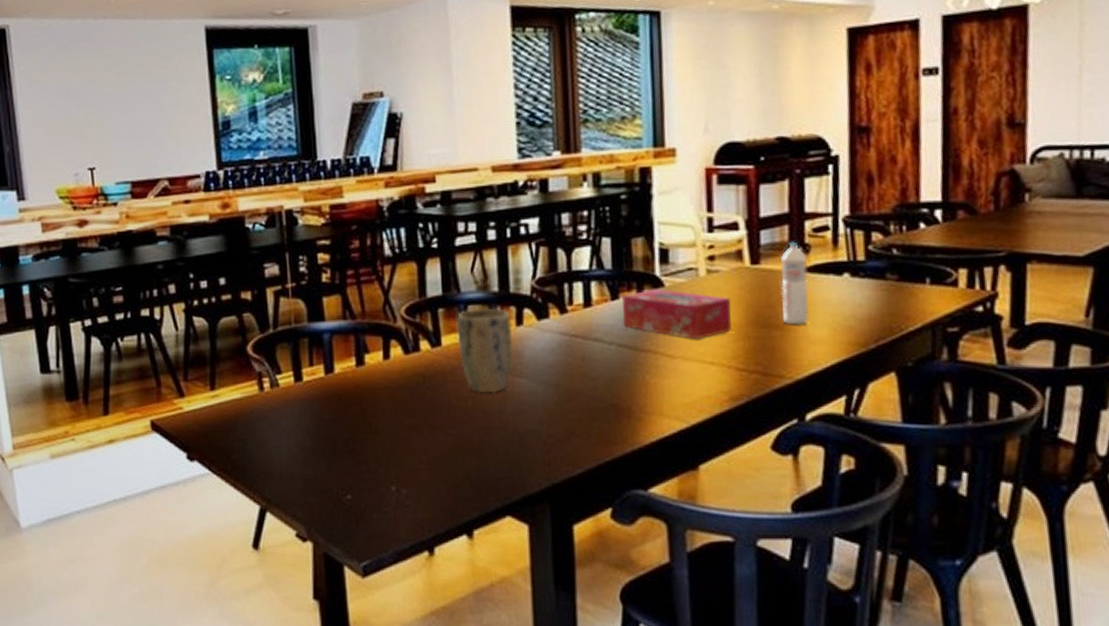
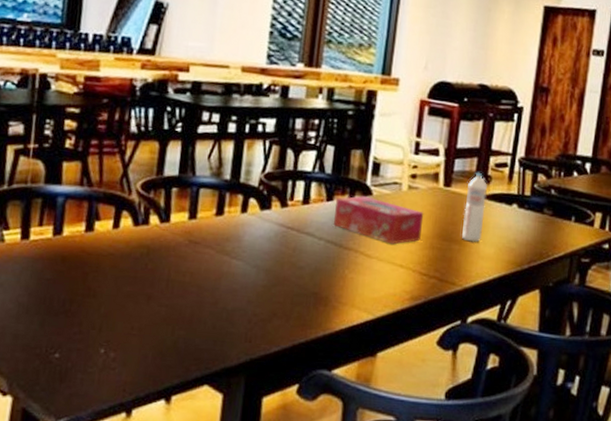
plant pot: present [457,307,513,394] -> none [184,192,238,271]

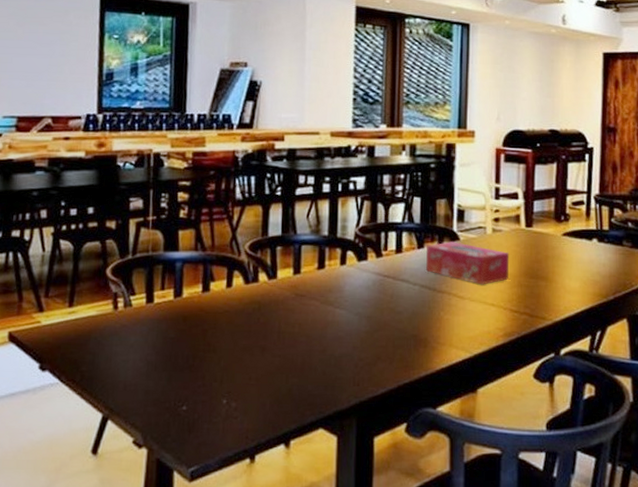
water bottle: present [461,173,487,243] -> none [546,212,567,278]

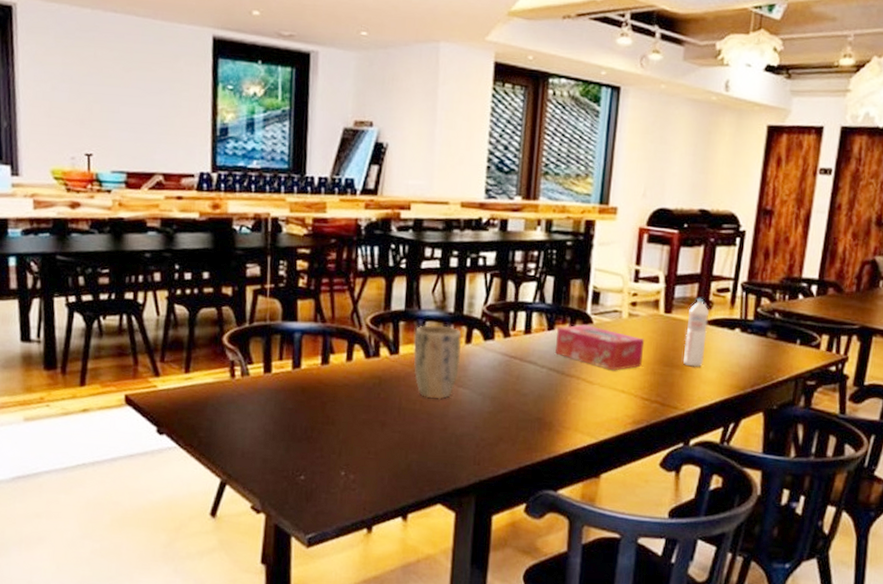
plant pot: none [291,248,337,321] -> present [413,324,462,399]
water bottle: none [546,212,567,278] -> present [683,299,709,367]

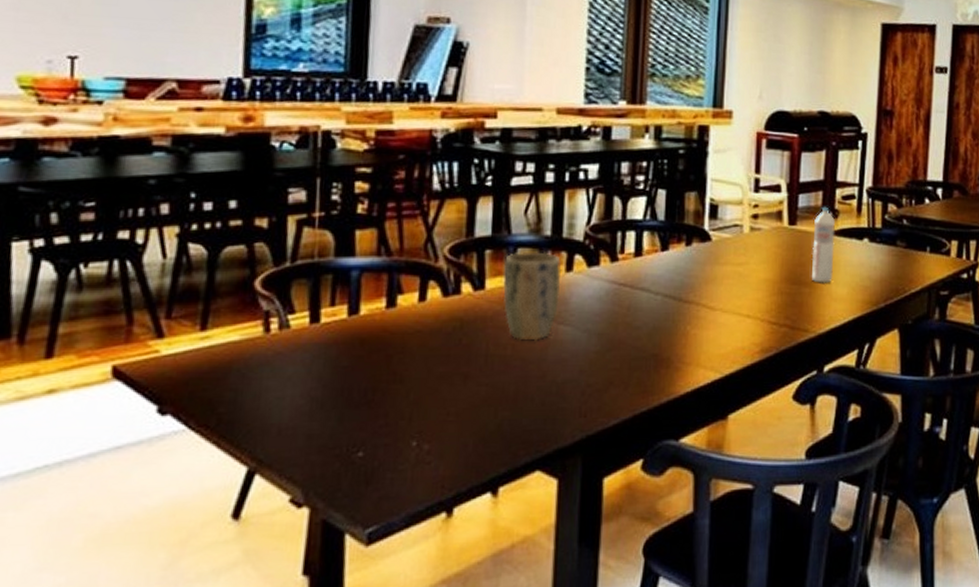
tissue box: present [555,324,645,371] -> none [671,242,769,293]

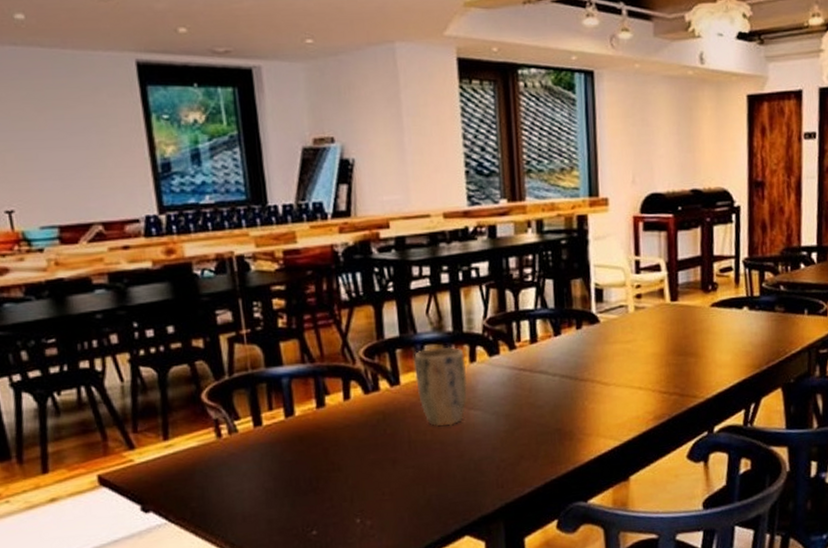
water bottle: present [811,208,835,283] -> none [694,282,716,353]

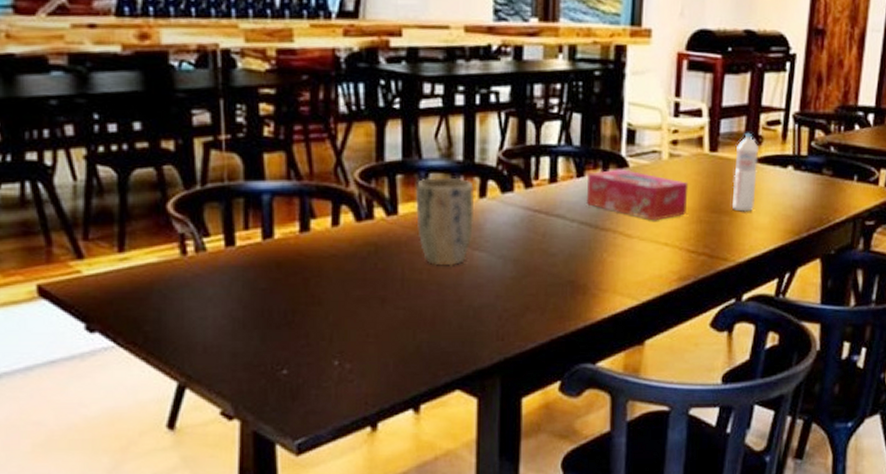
tissue box: none [564,325,655,368] -> present [587,169,689,221]
water bottle: none [694,282,716,353] -> present [731,134,758,212]

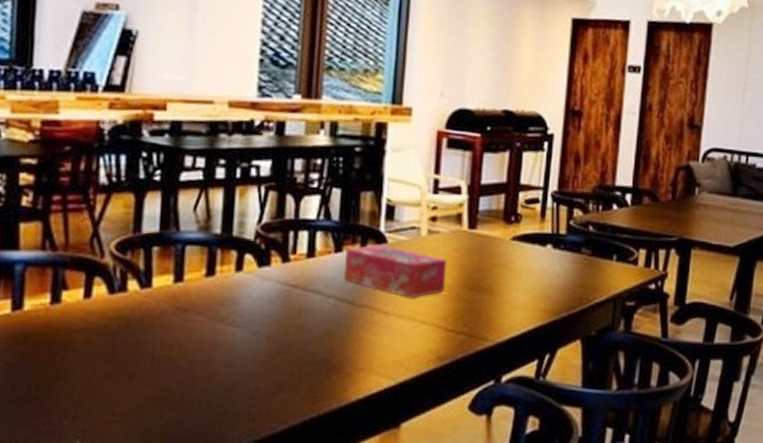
plant pot: present [416,176,475,266] -> none [170,249,231,342]
water bottle: present [731,134,758,212] -> none [490,211,517,291]

